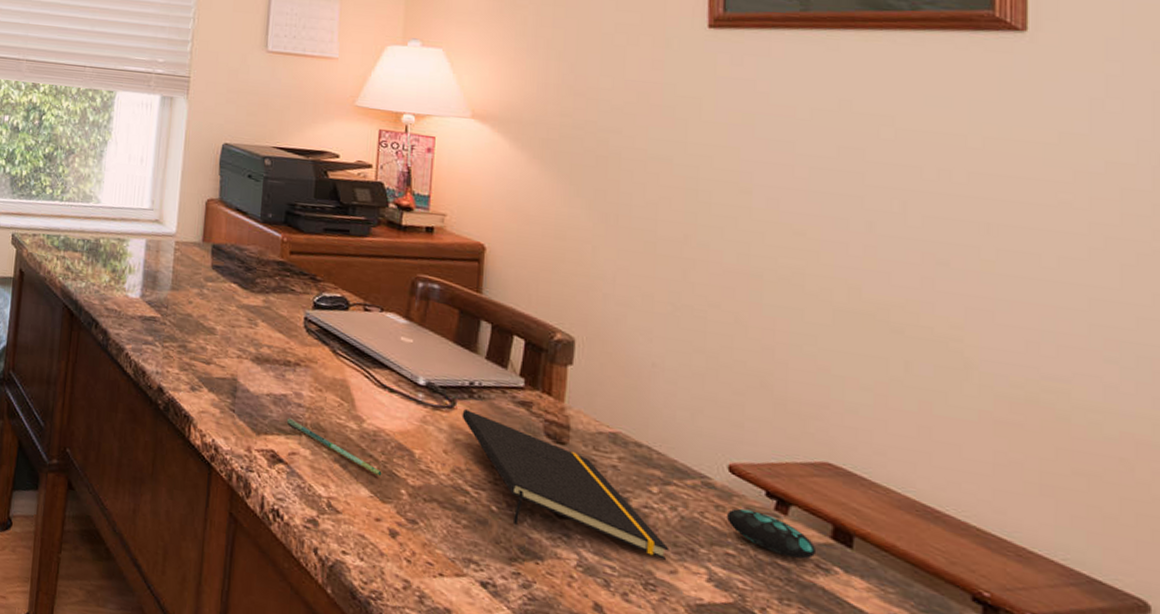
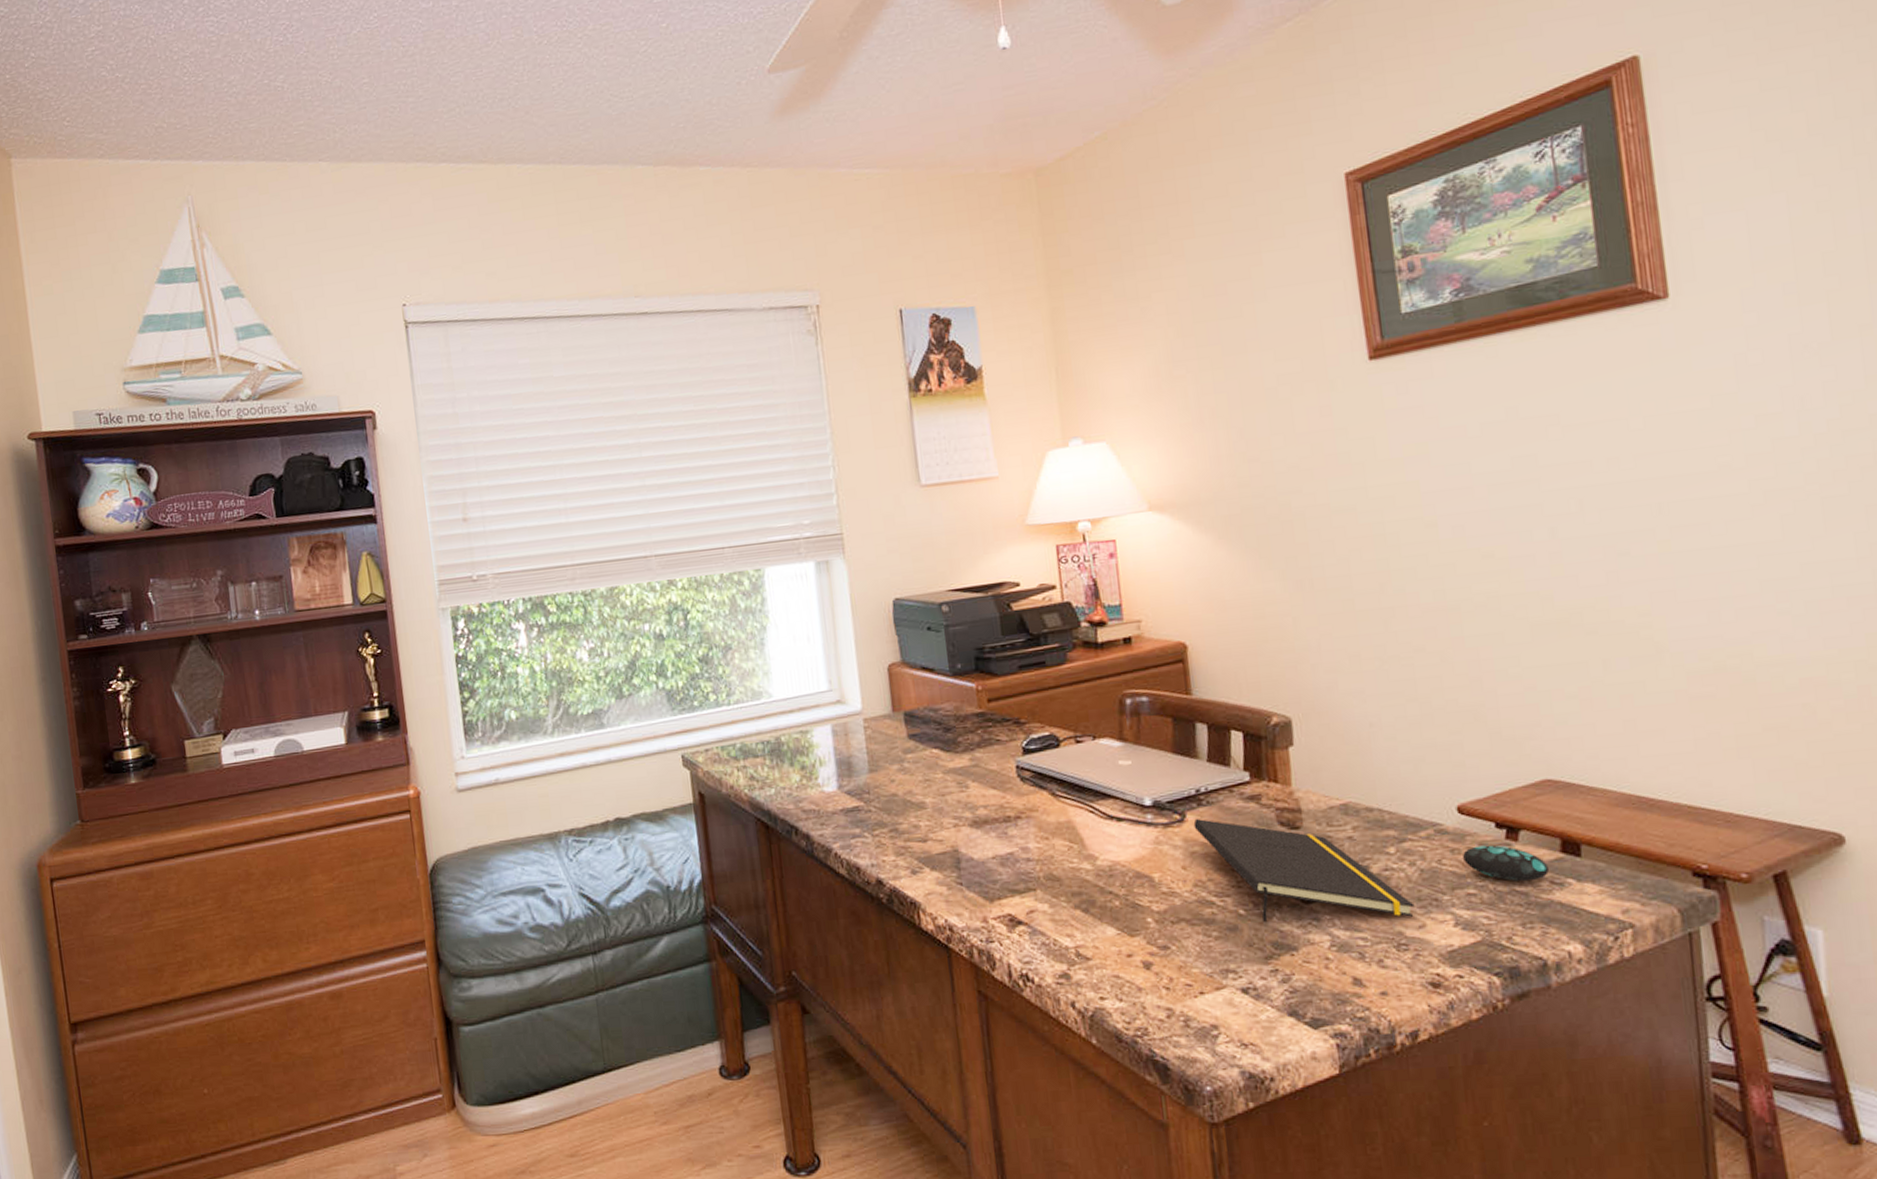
pen: present [286,418,382,477] -> none [1018,876,1125,912]

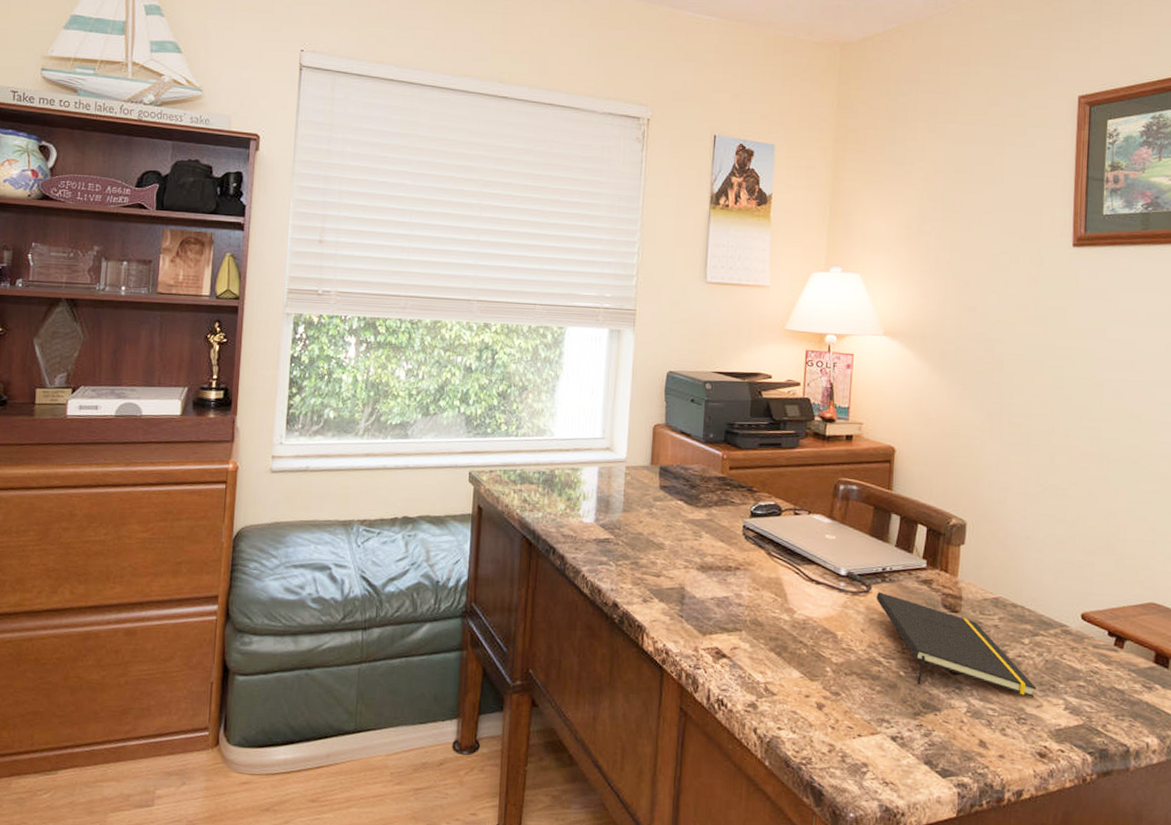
decorative egg: present [1463,844,1550,882] -> none [1080,647,1143,683]

